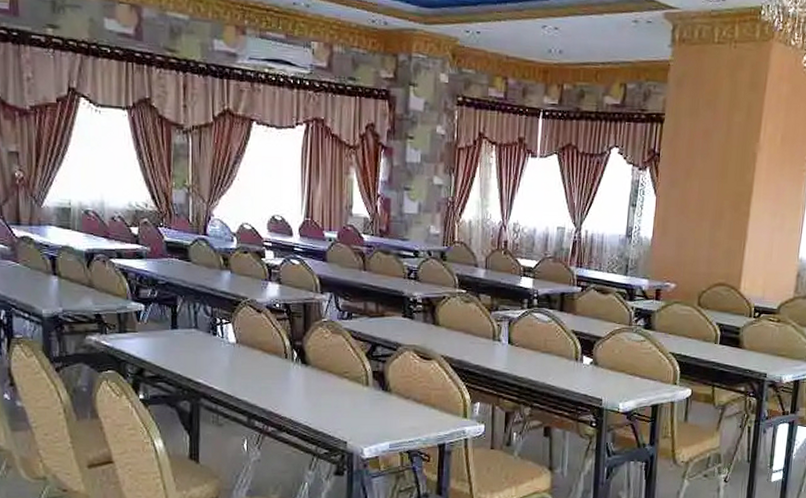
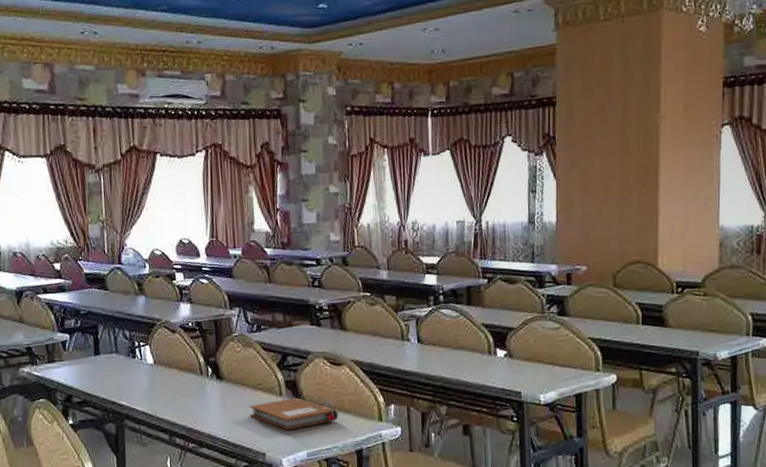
notebook: none [334,389,424,421] -> present [249,398,339,431]

